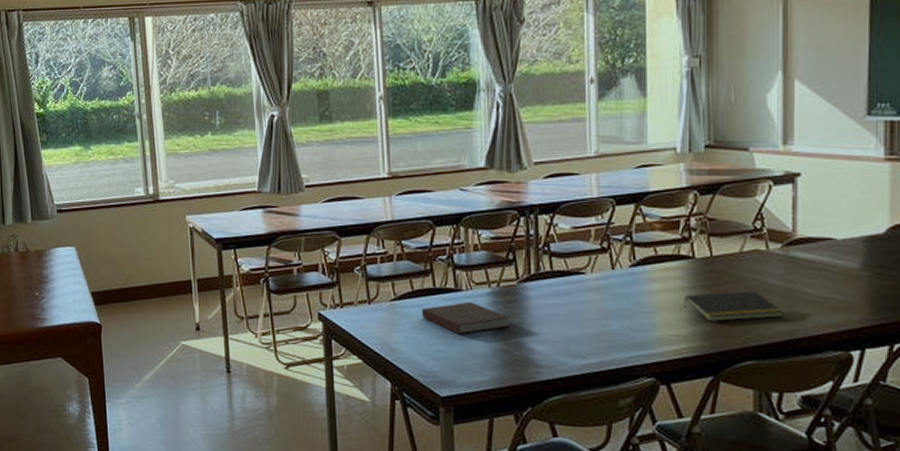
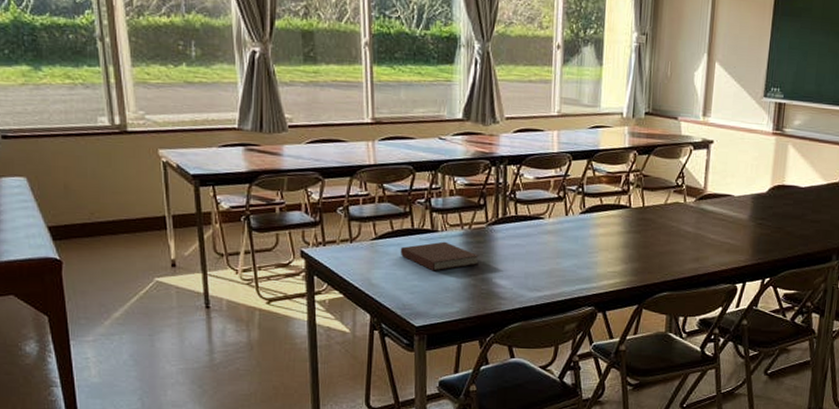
notepad: present [683,290,783,321] -> none [619,235,692,260]

